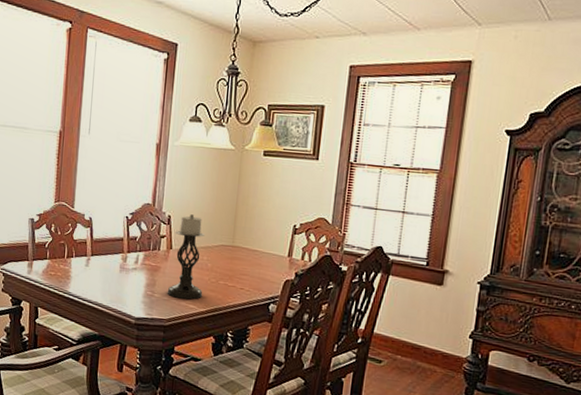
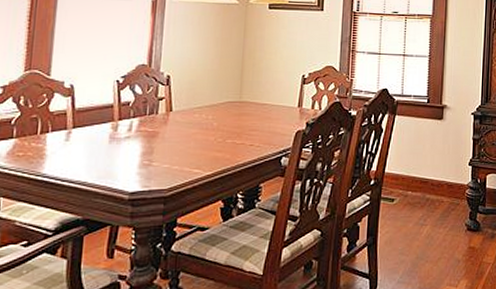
candle holder: present [167,214,205,300] -> none [167,72,209,164]

